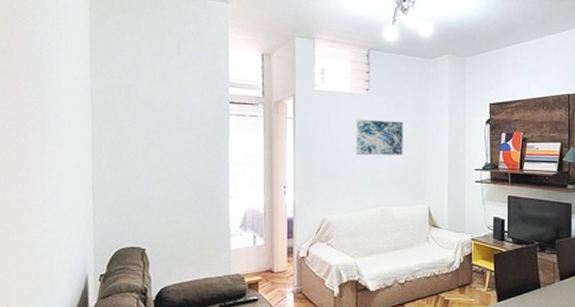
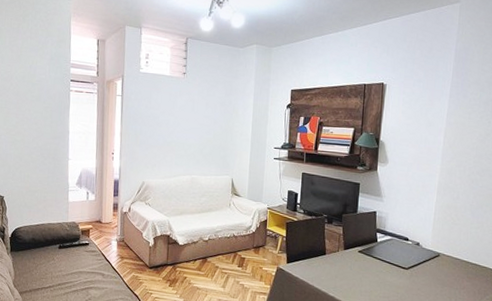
wall art: present [355,119,403,156] -> none [172,99,214,132]

